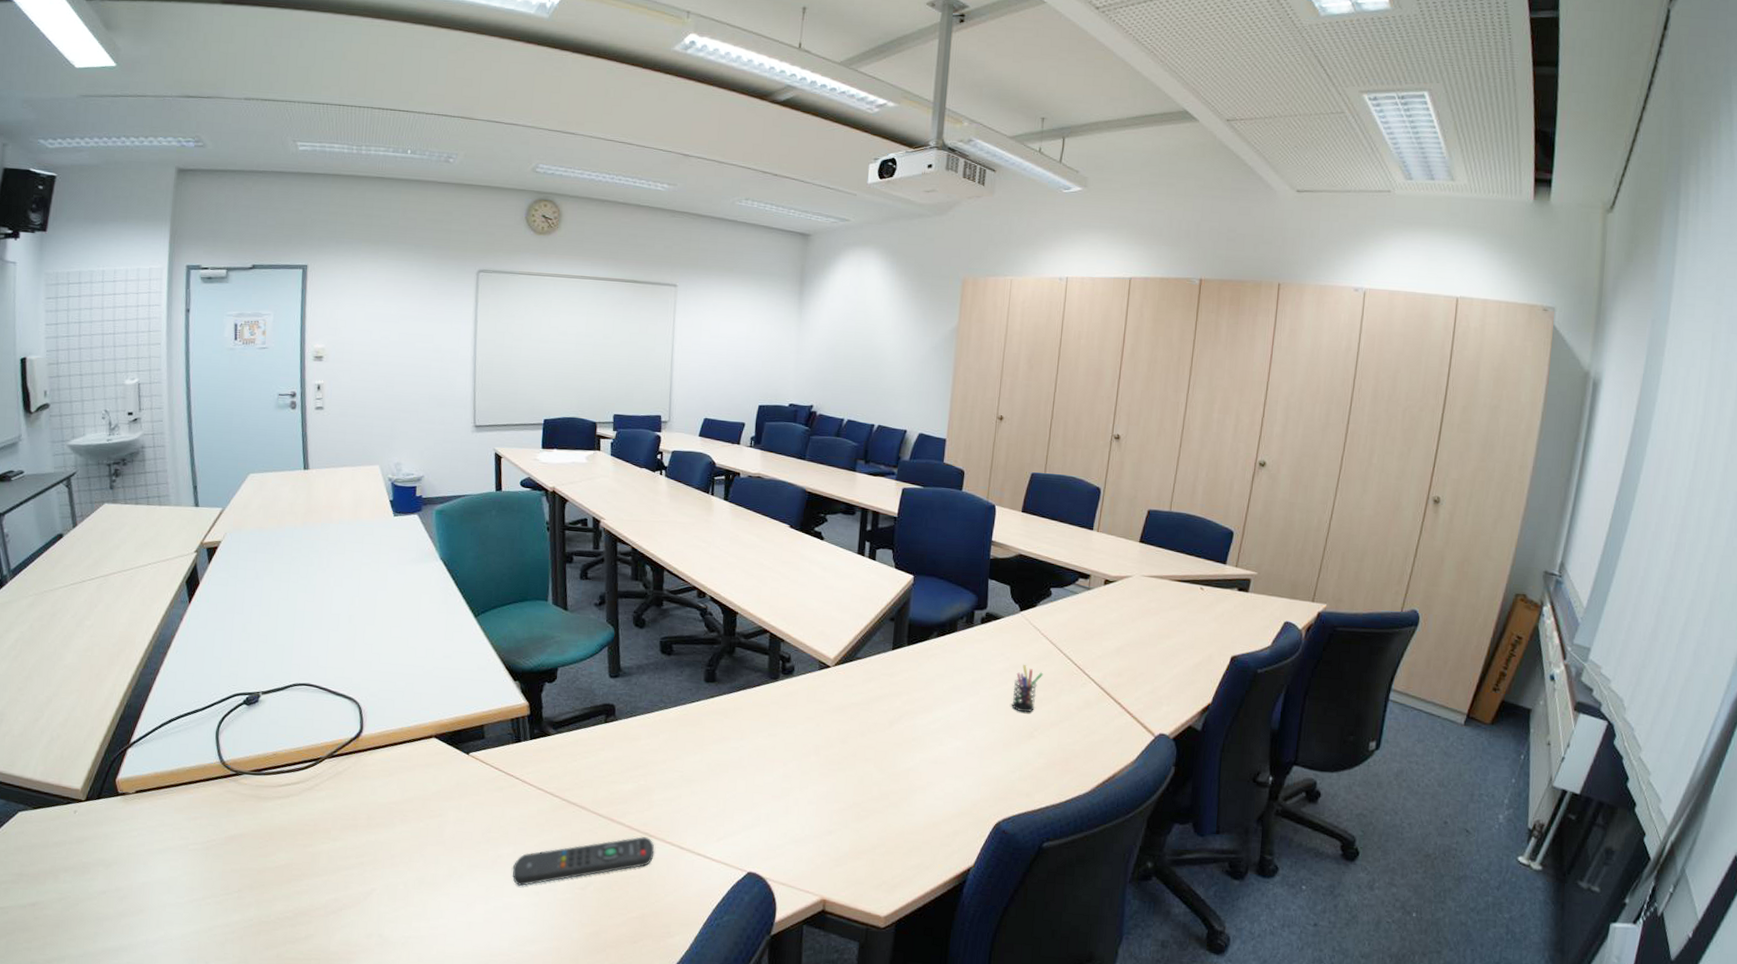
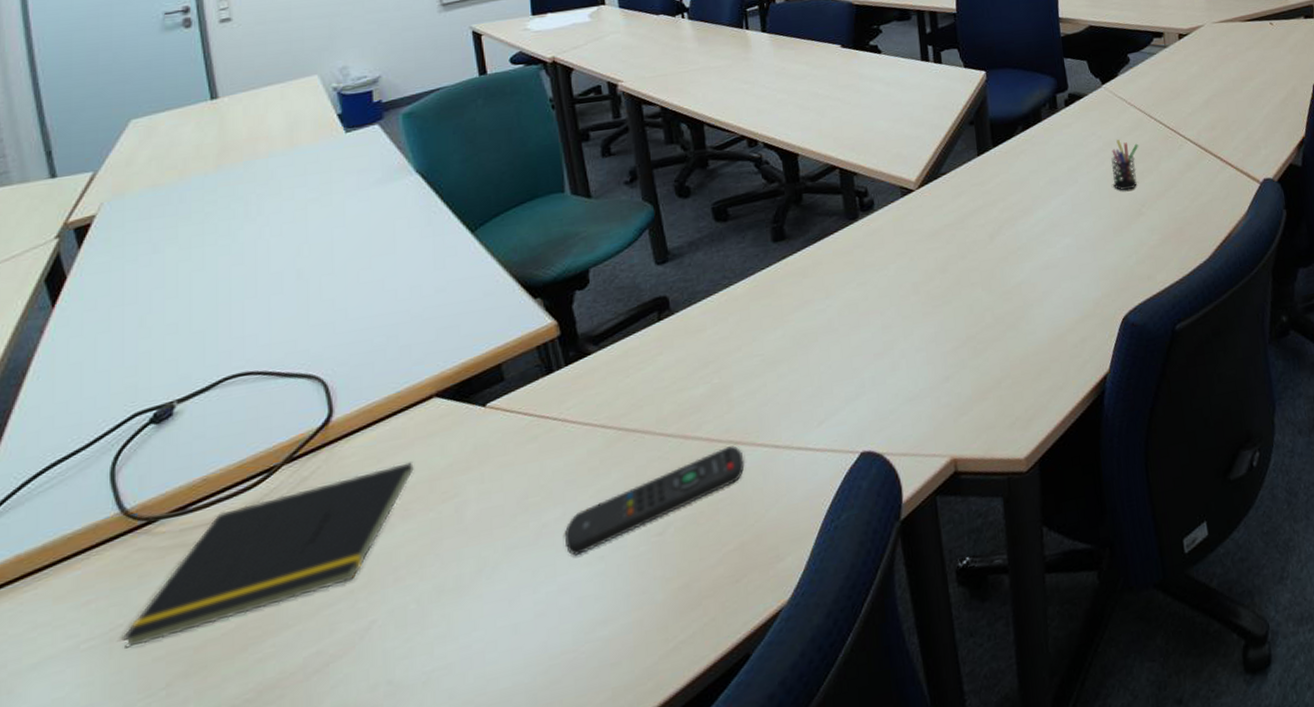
notepad: none [214,780,414,858] -> present [121,462,414,648]

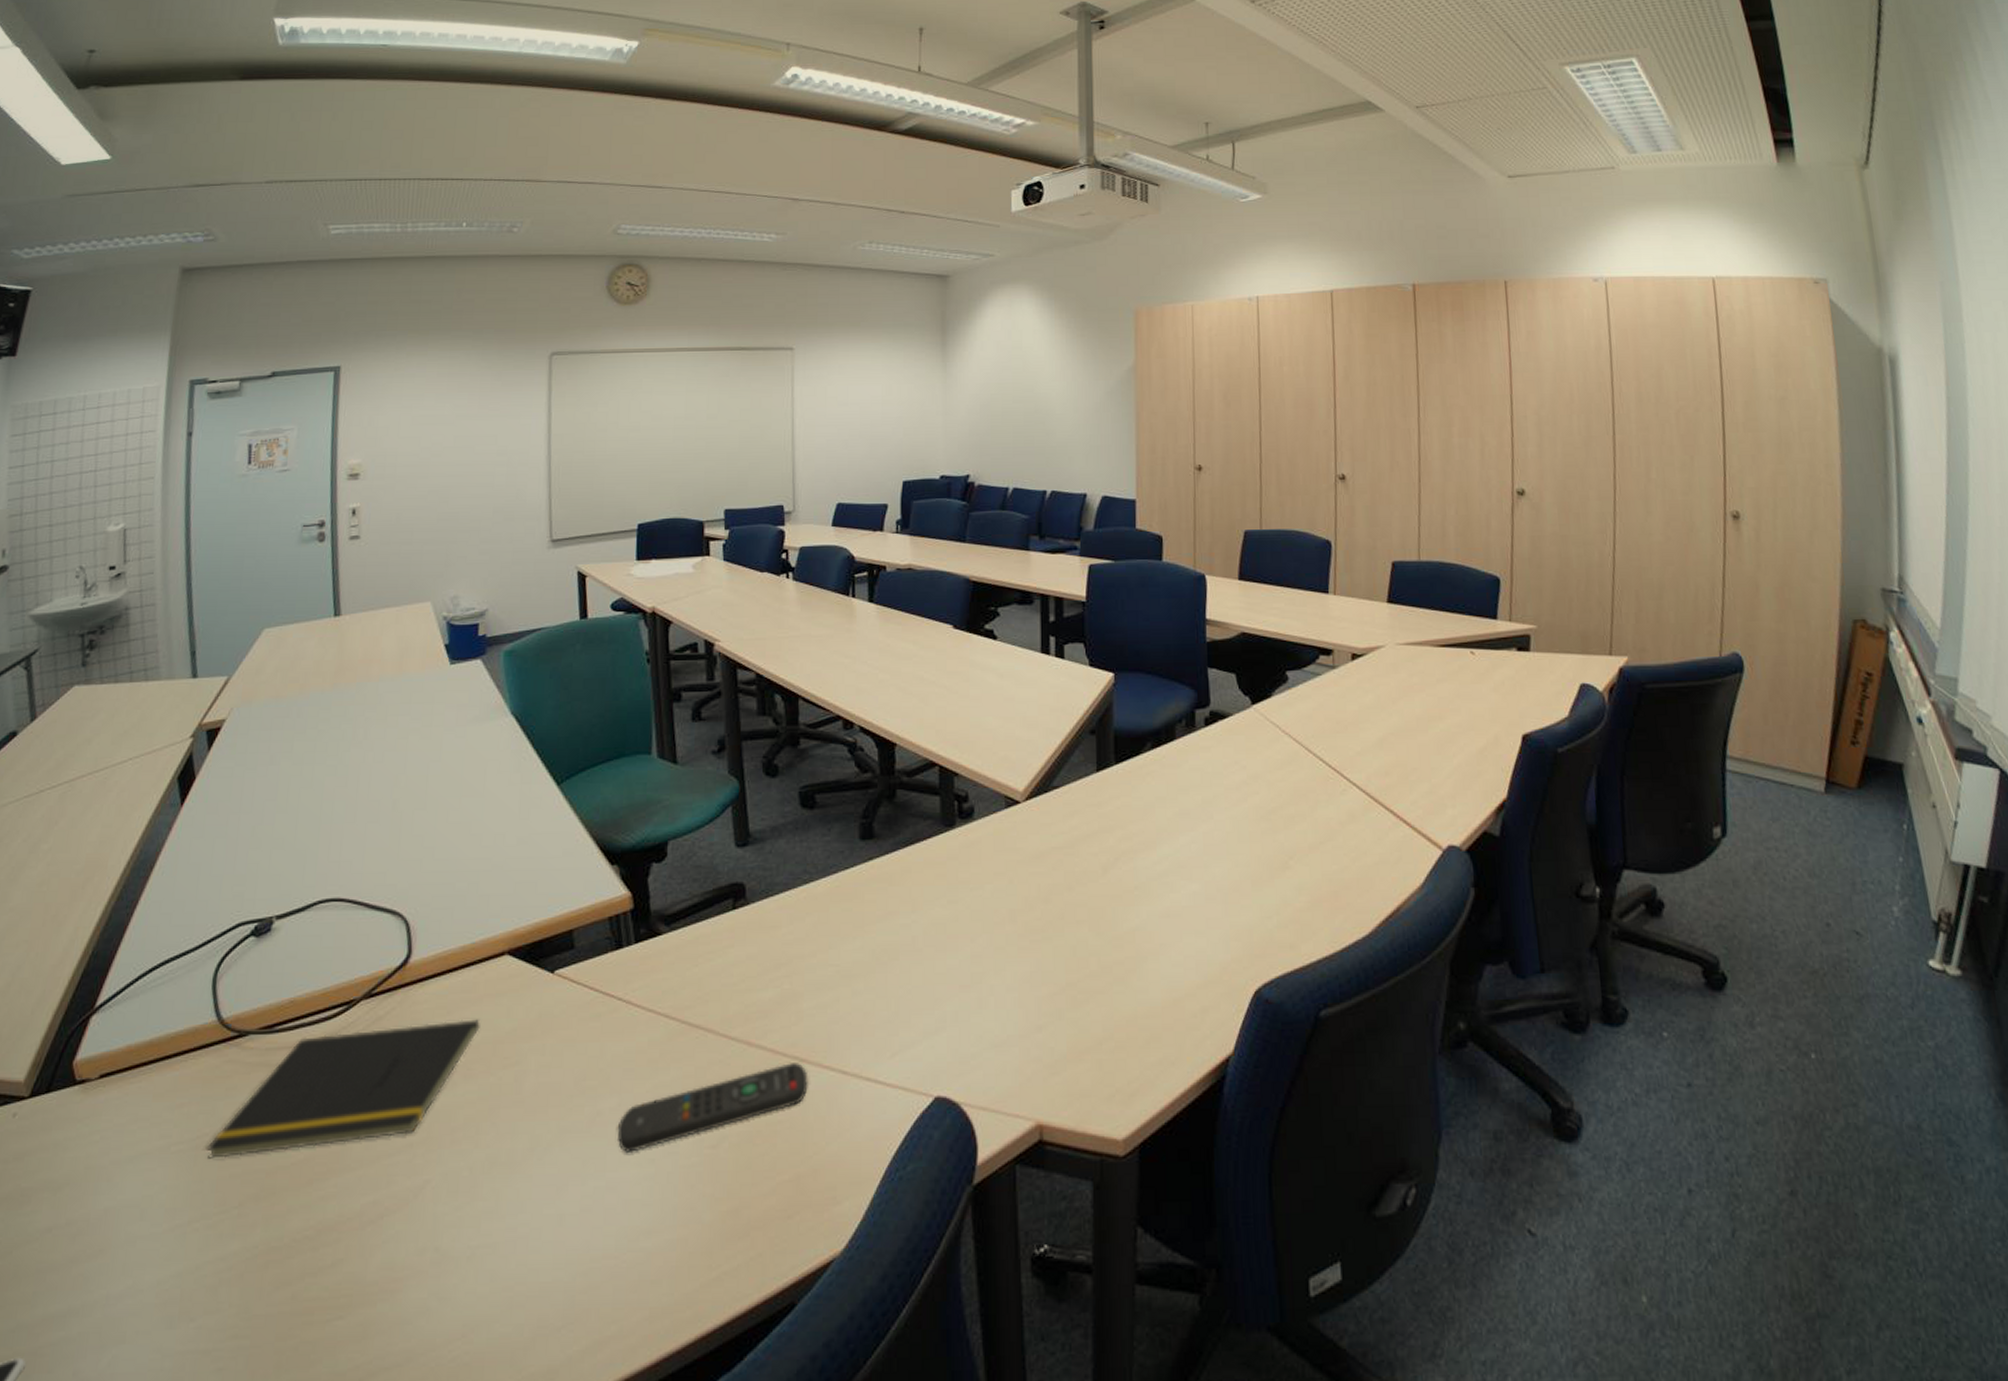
pen holder: present [1111,139,1139,191] -> none [1255,773,1292,837]

